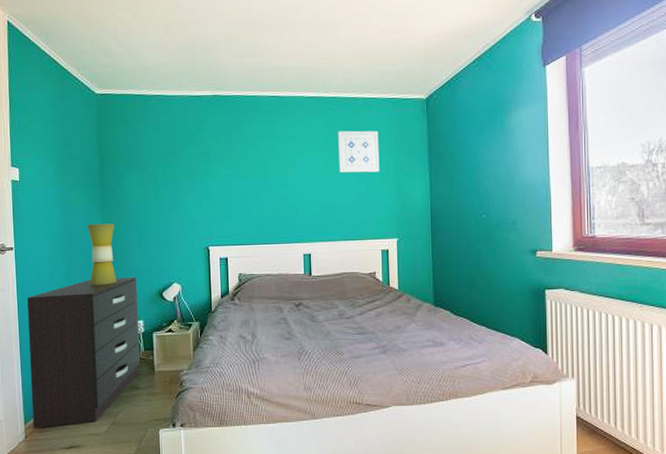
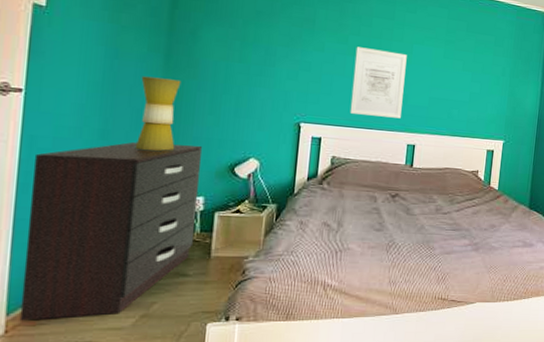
wall art: none [246,168,294,232] -> present [350,46,407,119]
wall art: present [337,130,380,173] -> none [456,26,500,74]

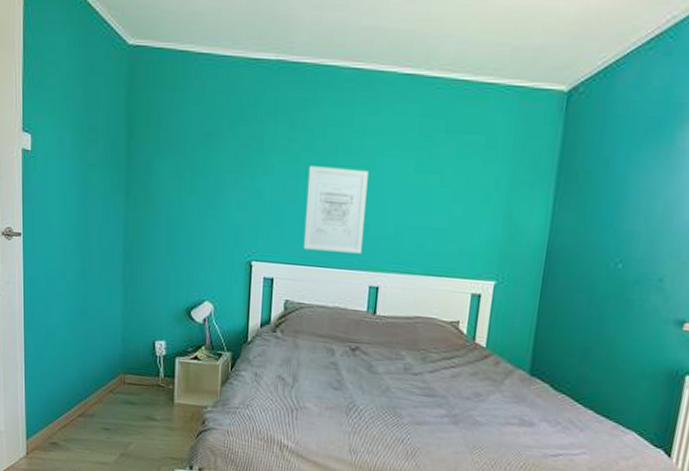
dresser: present [19,141,203,321] -> none [34,283,162,450]
table lamp: present [134,76,181,151] -> none [106,215,140,293]

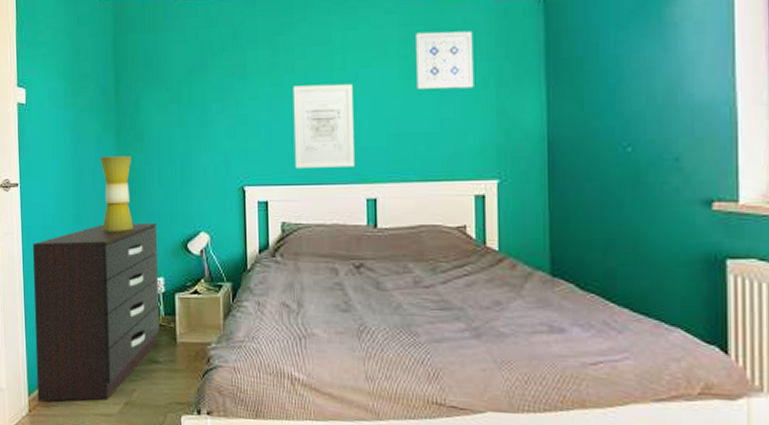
dresser: none [34,283,162,450] -> present [32,222,161,402]
table lamp: none [106,215,140,293] -> present [100,156,134,231]
wall art: none [431,126,493,189] -> present [414,30,474,90]

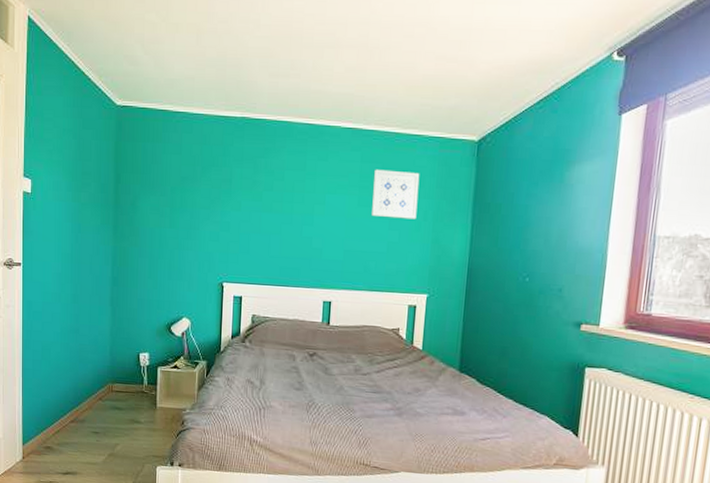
dresser: present [32,222,161,402] -> none [31,304,146,452]
table lamp: present [100,156,134,231] -> none [96,246,127,312]
wall art: present [292,84,354,168] -> none [267,202,320,274]

